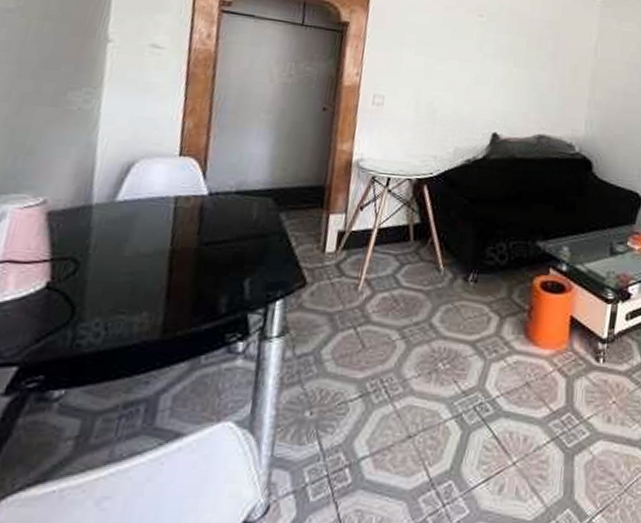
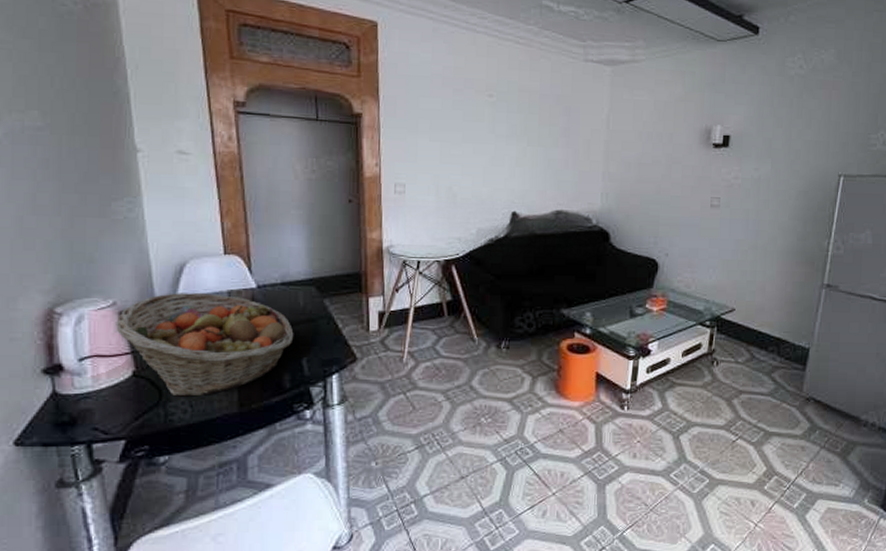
fruit basket: none [39,194,241,318] -> present [116,293,294,397]

